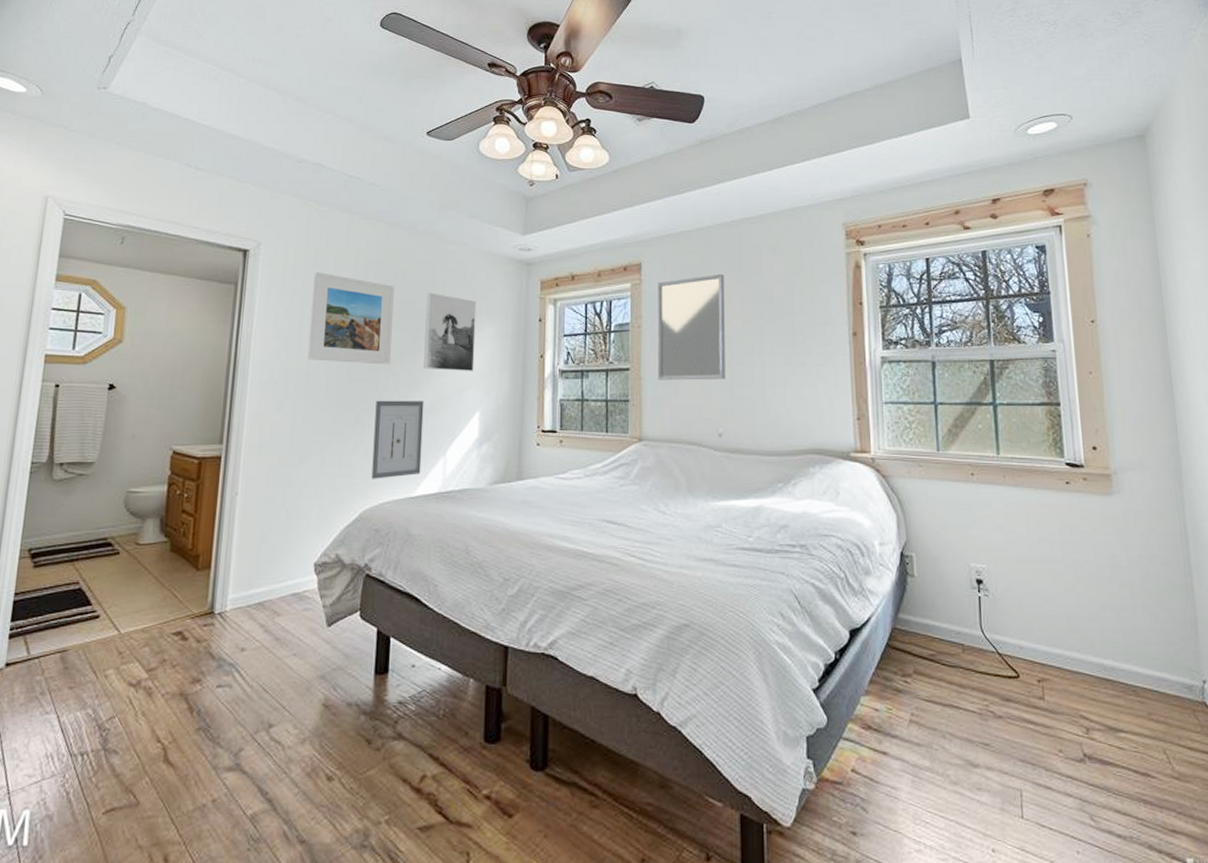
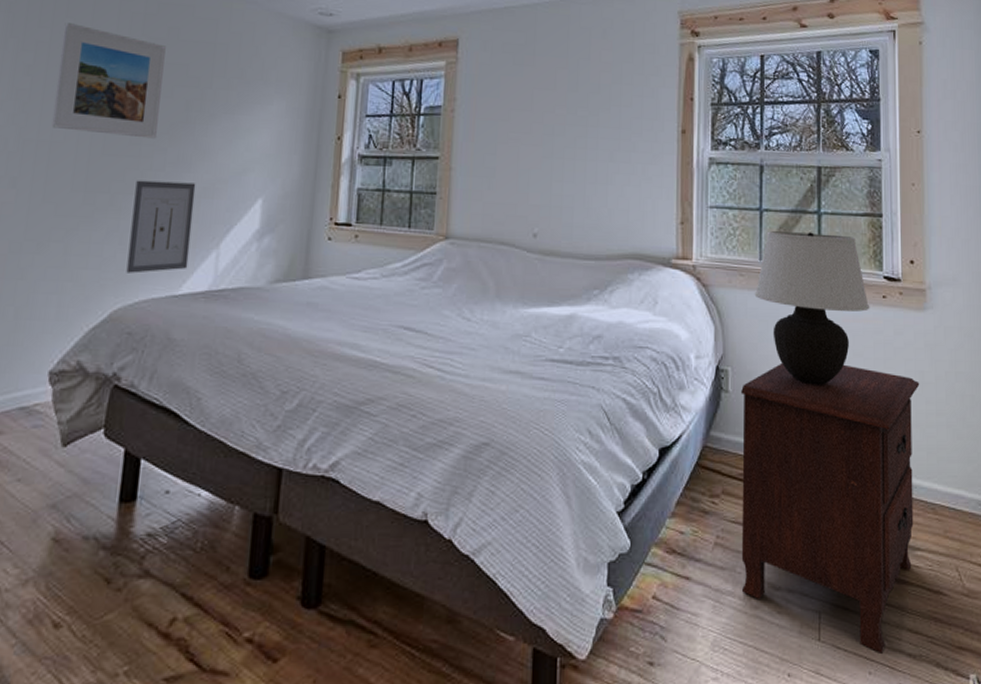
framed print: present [423,292,477,371] -> none [197,56,266,151]
home mirror: present [658,273,725,380] -> none [470,57,549,174]
nightstand: none [927,548,1116,833] -> present [741,362,920,653]
table lamp: none [934,422,1054,570] -> present [754,231,870,385]

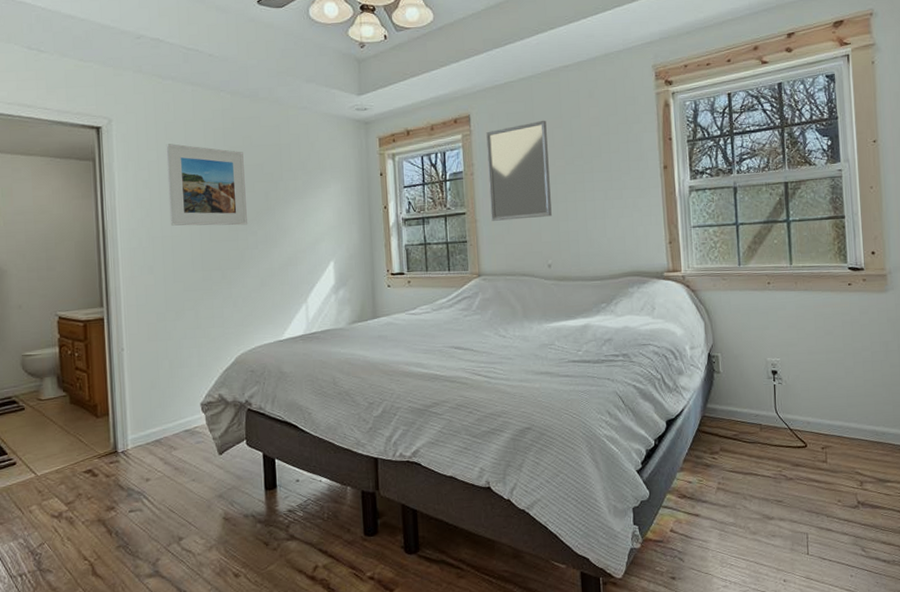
wall art: present [126,180,196,274] -> none [238,255,286,328]
home mirror: none [470,57,549,174] -> present [486,120,552,221]
nightstand: present [741,362,920,653] -> none [730,342,884,561]
table lamp: present [754,231,870,385] -> none [736,237,838,361]

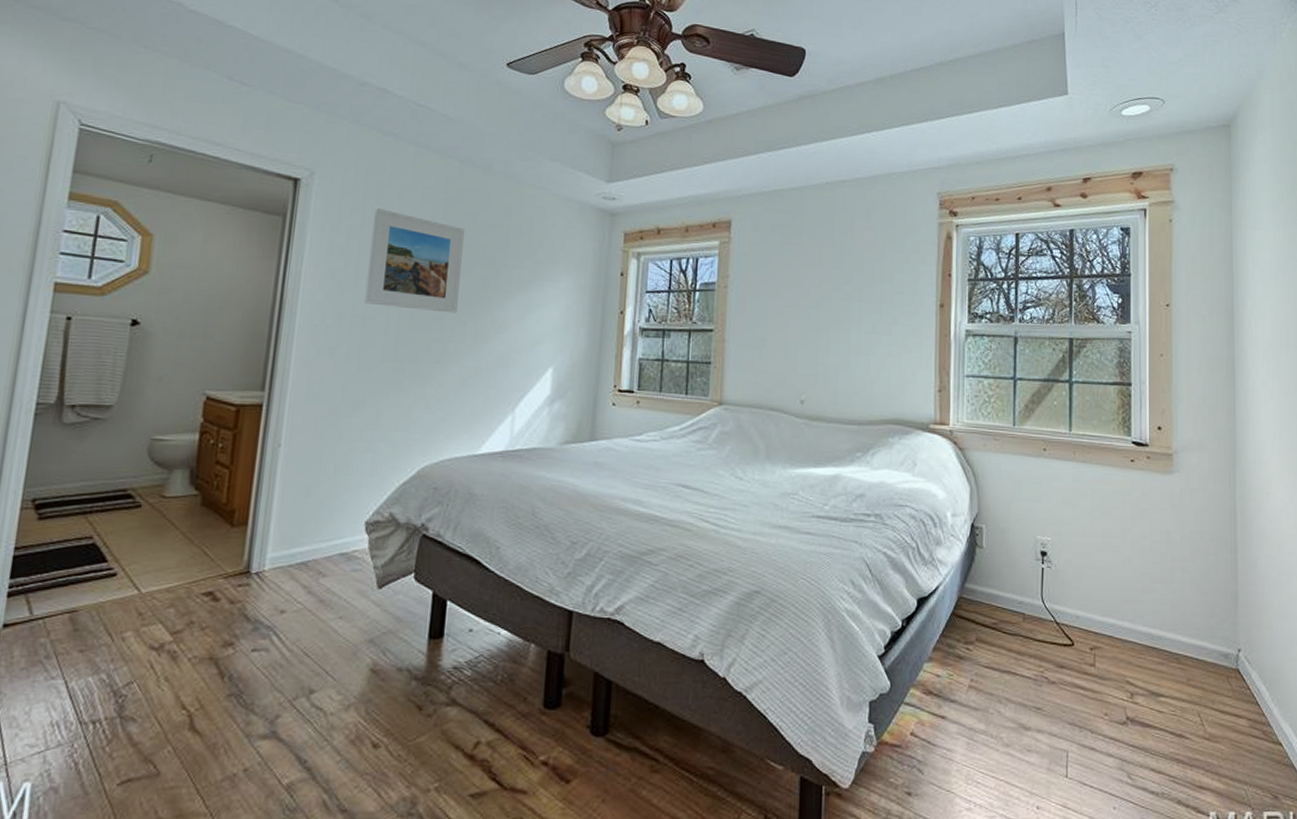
home mirror: present [486,120,552,221] -> none [742,236,815,346]

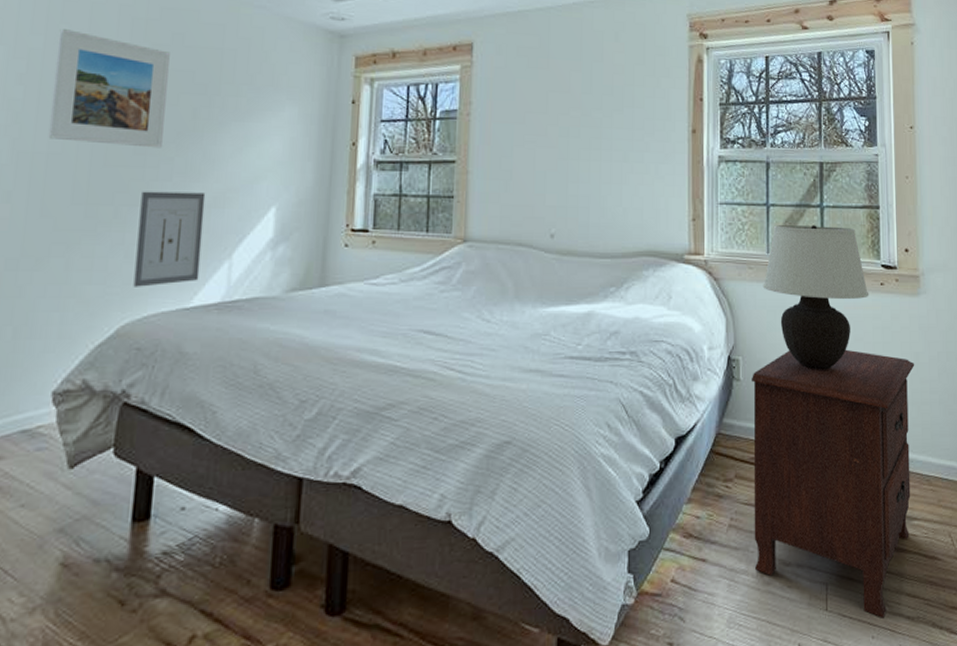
wall art: none [432,350,493,435] -> present [133,191,206,287]
nightstand: none [994,521,1166,790] -> present [752,349,915,618]
table lamp: none [1008,399,1119,543] -> present [762,225,869,370]

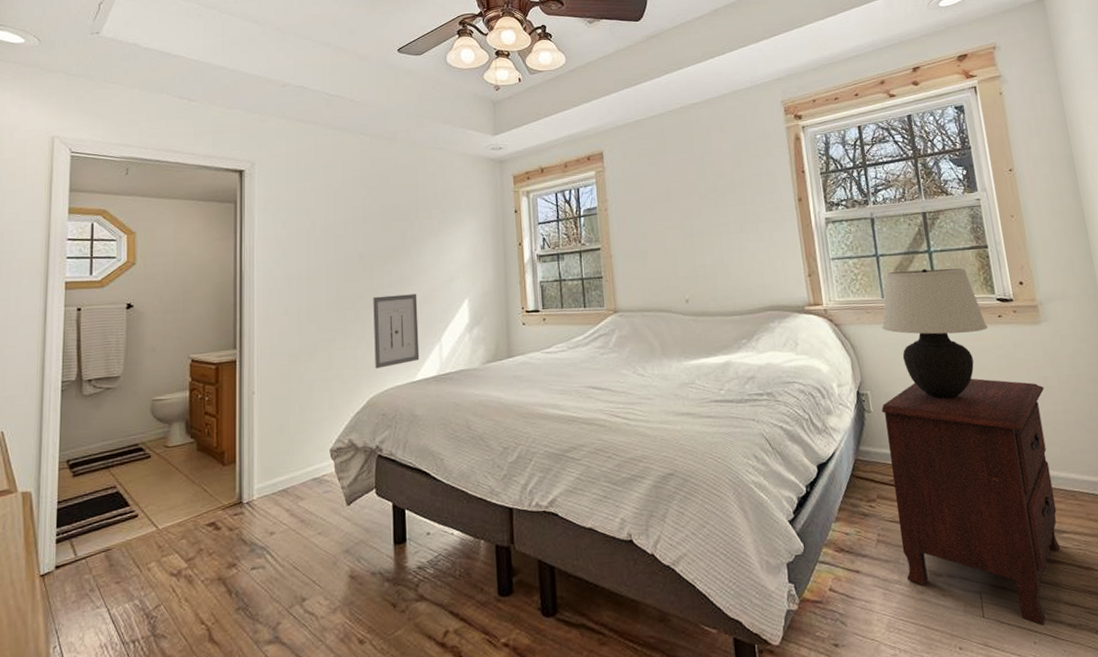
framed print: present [48,29,170,148] -> none [305,185,383,266]

